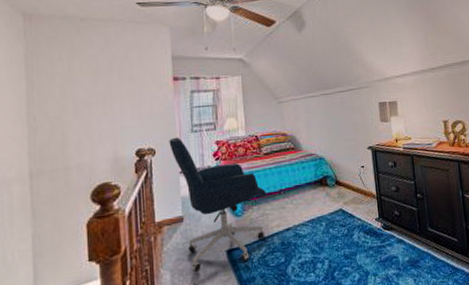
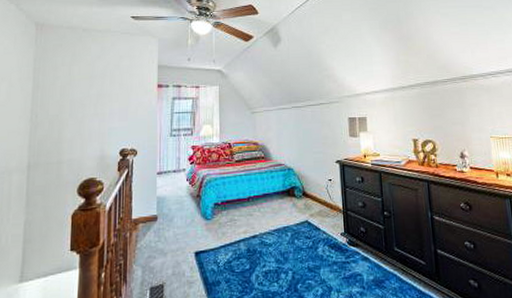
office chair: present [169,137,267,273] -> none [150,140,237,272]

